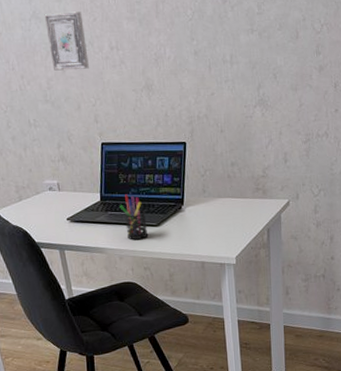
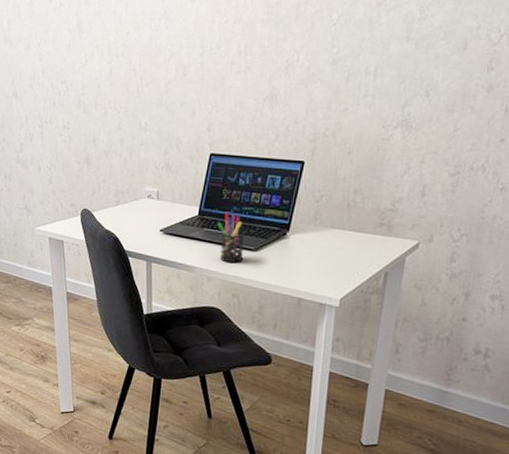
picture frame: present [44,11,89,71] -> none [174,12,214,74]

